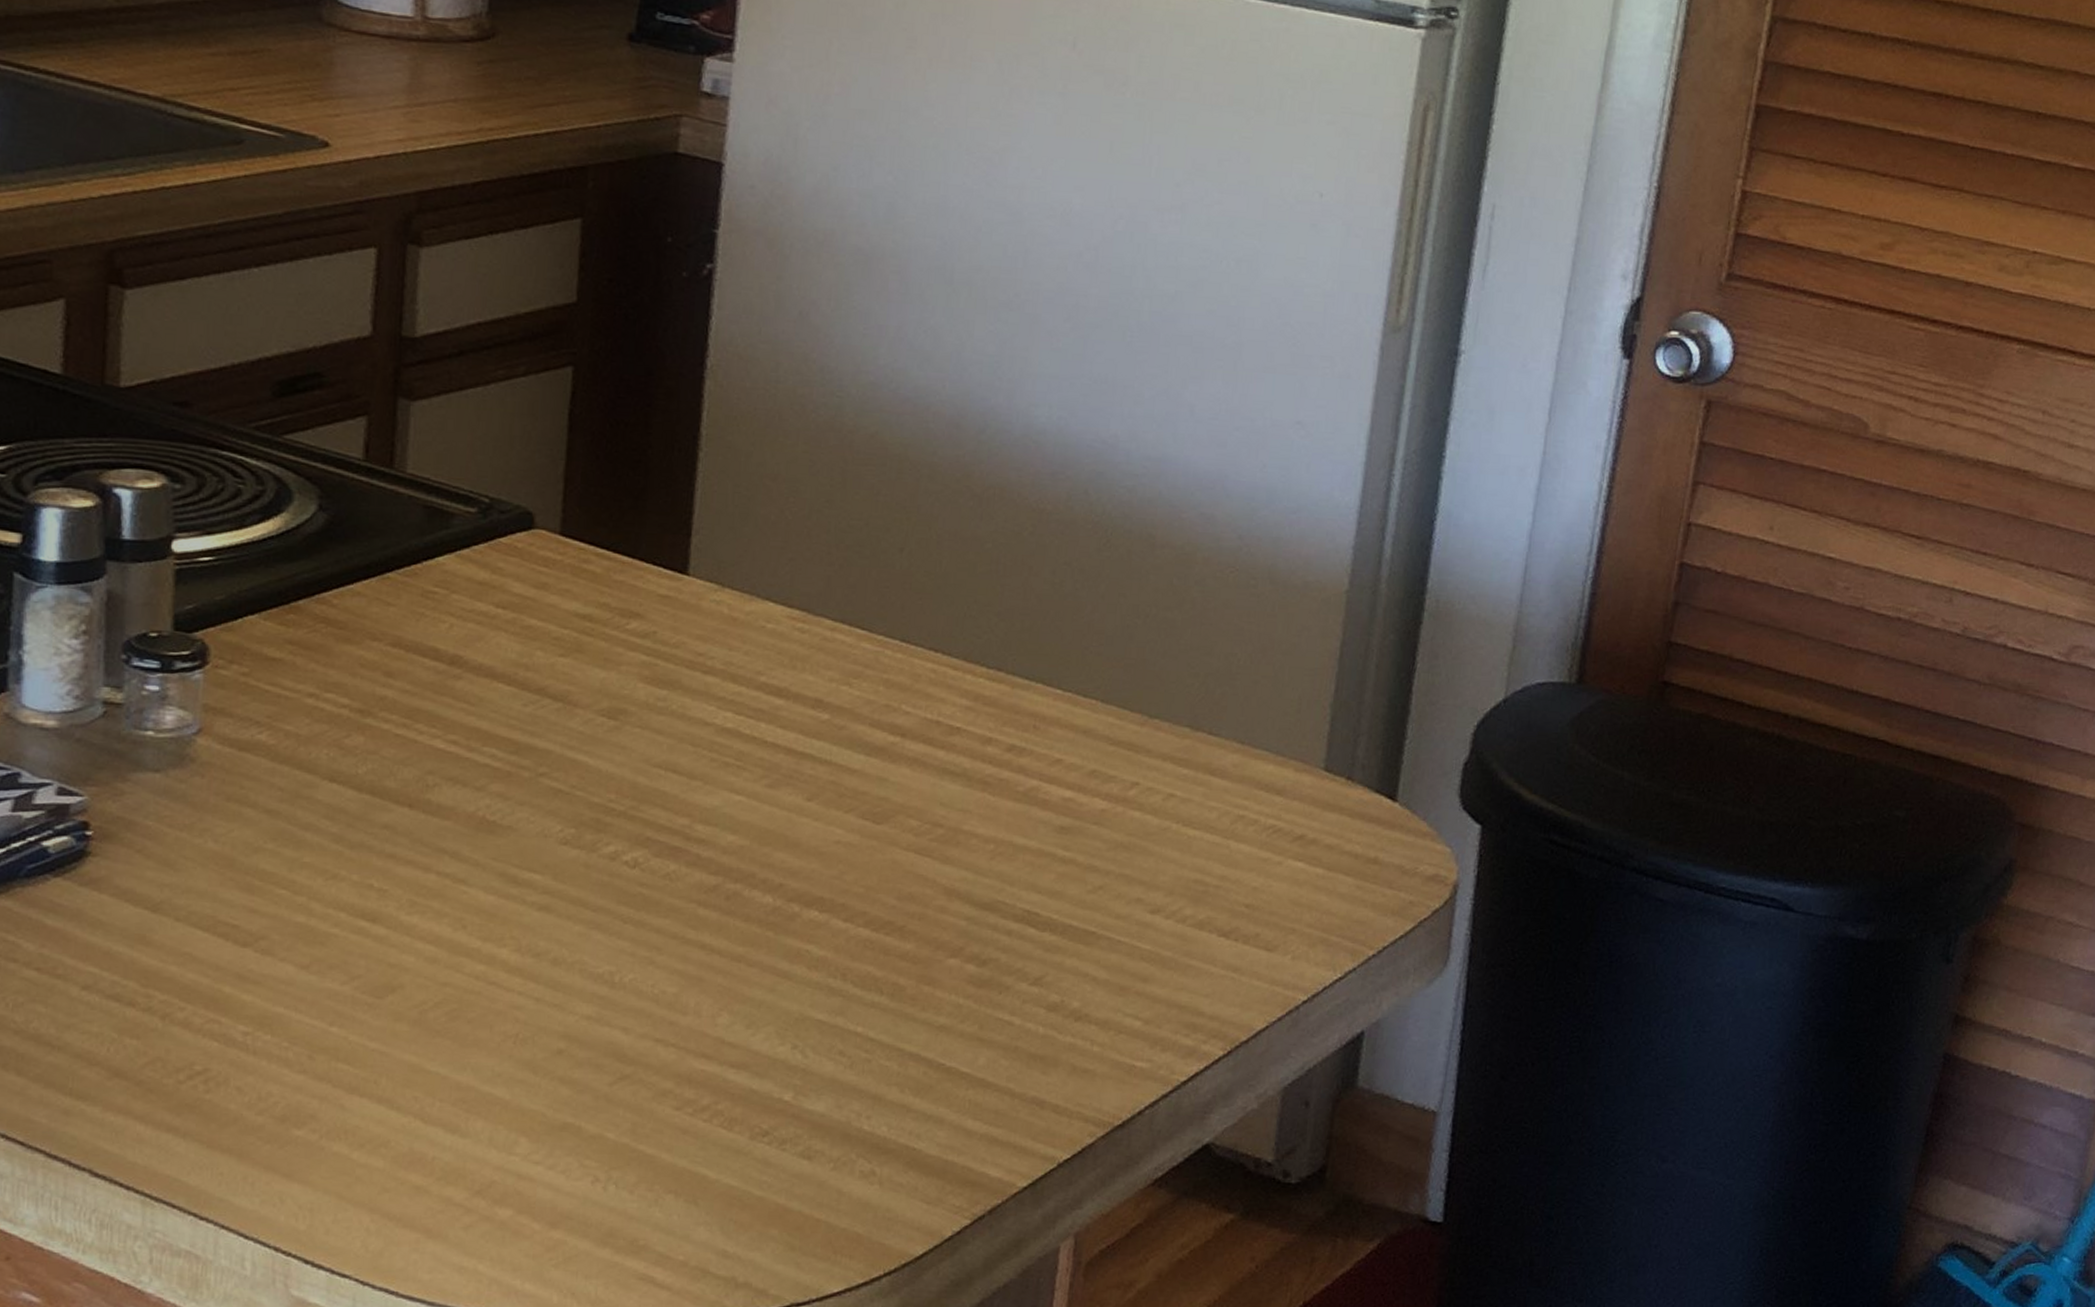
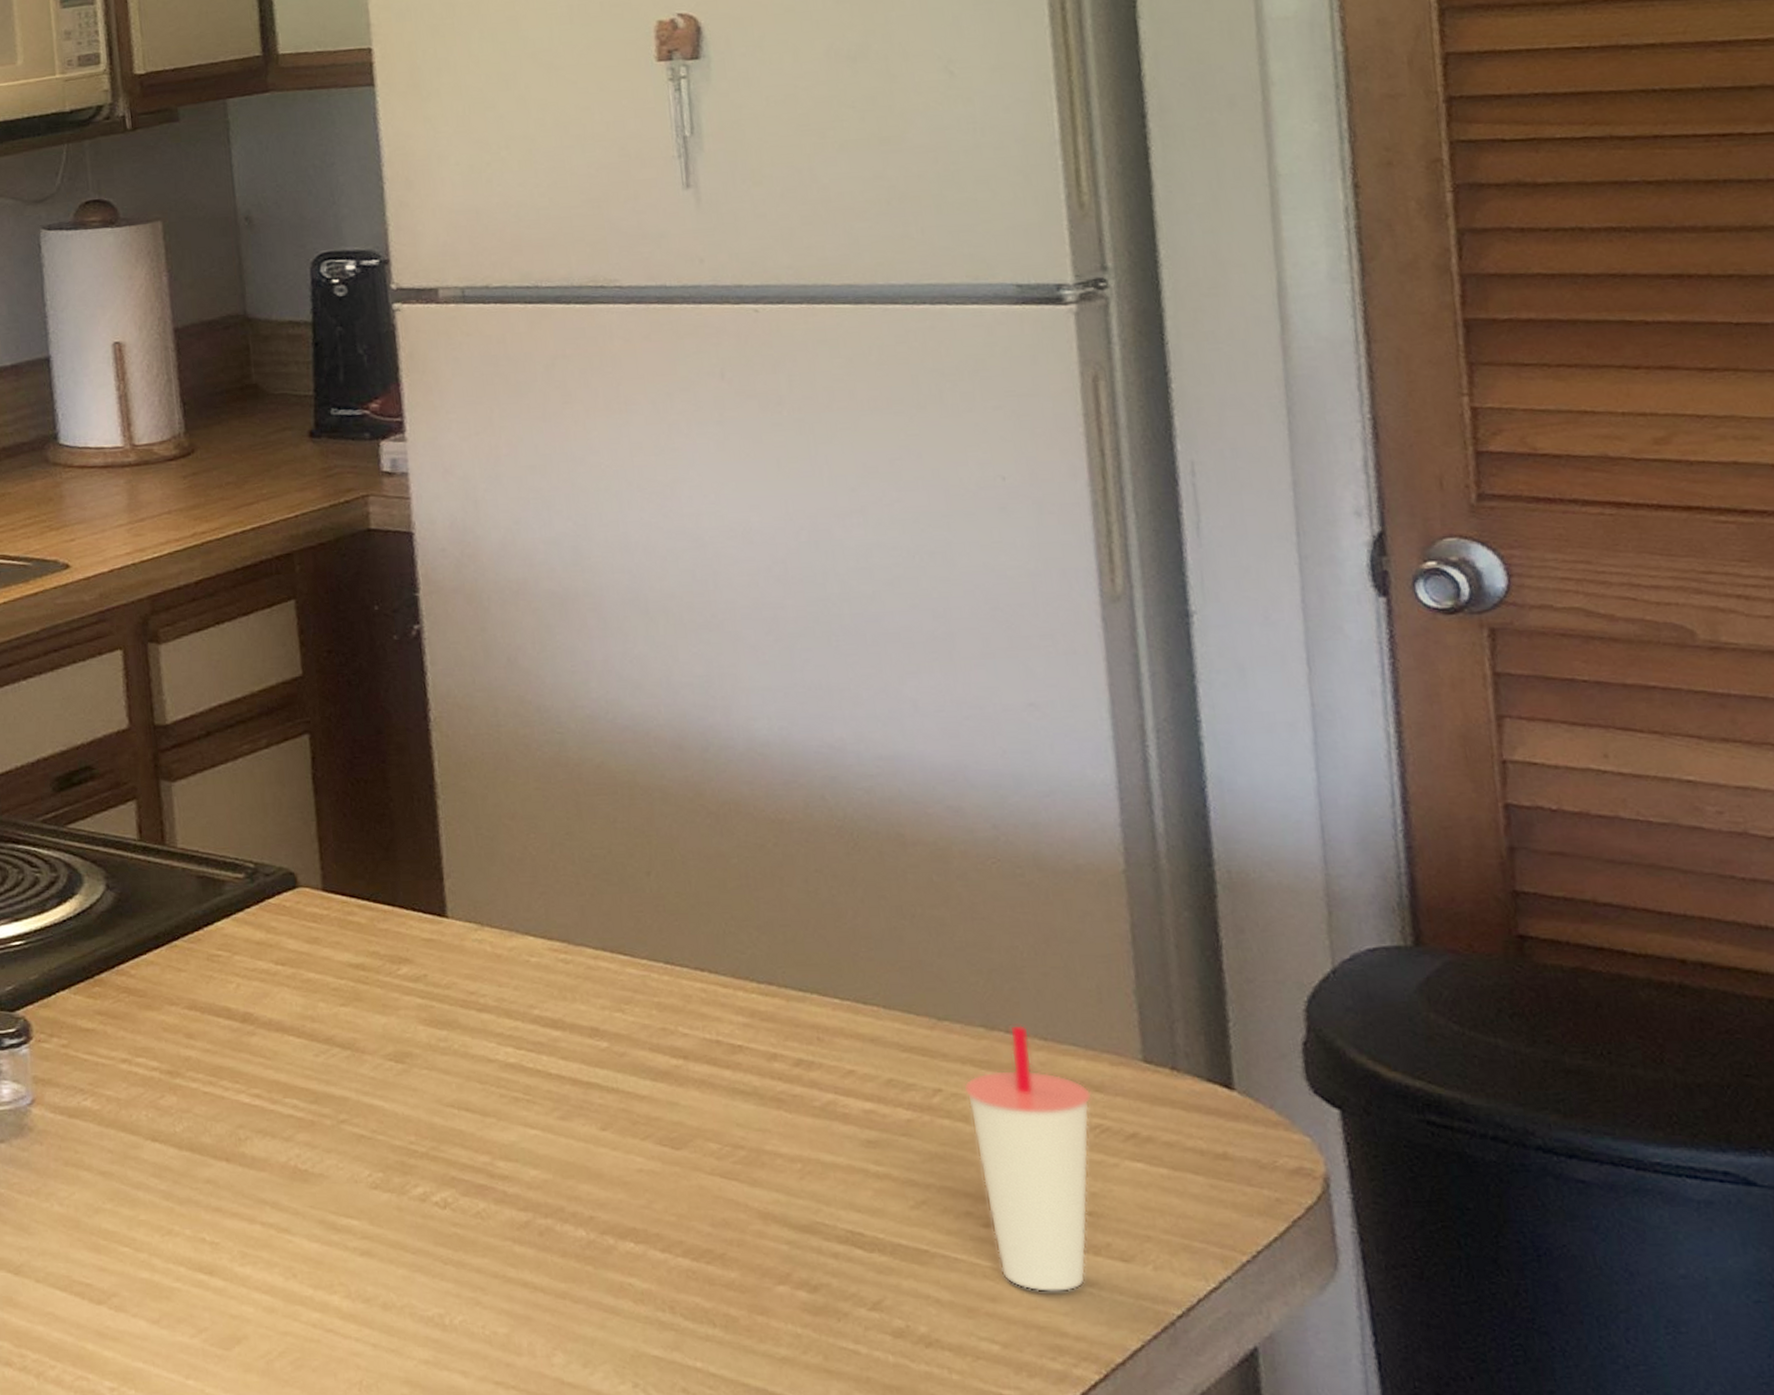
cup: none [1157,727,1273,976] -> present [964,1024,1092,1293]

